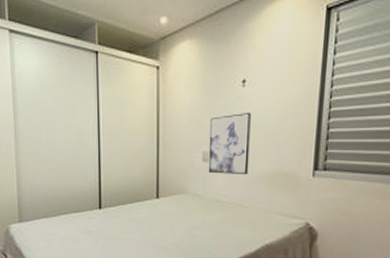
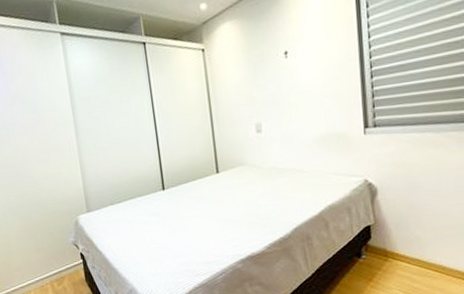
wall art: present [208,113,251,175] -> none [259,81,302,143]

